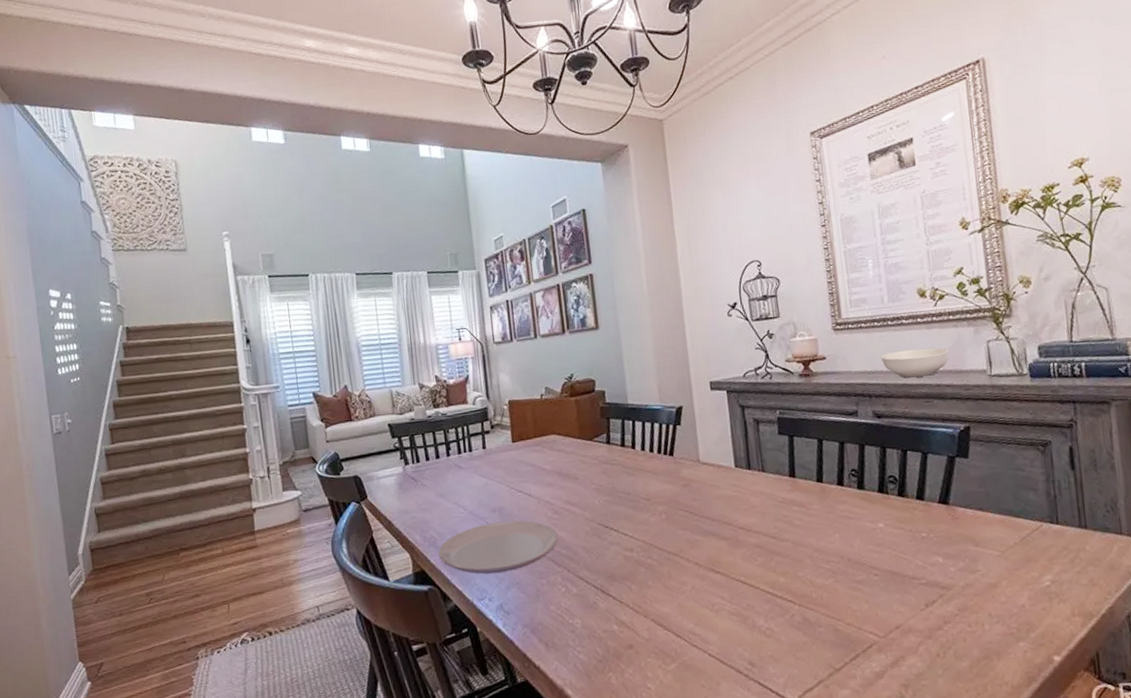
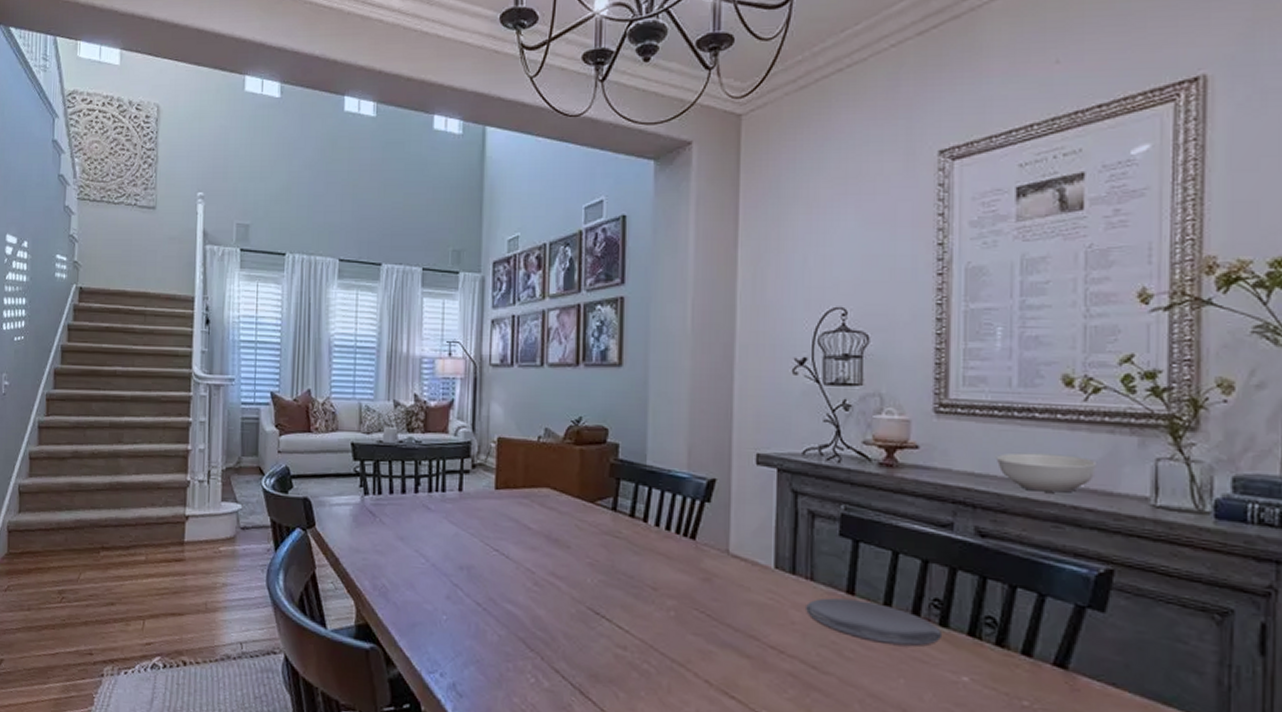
plate: present [438,520,559,574] -> none [388,582,536,645]
plate: none [761,480,862,511] -> present [806,598,943,648]

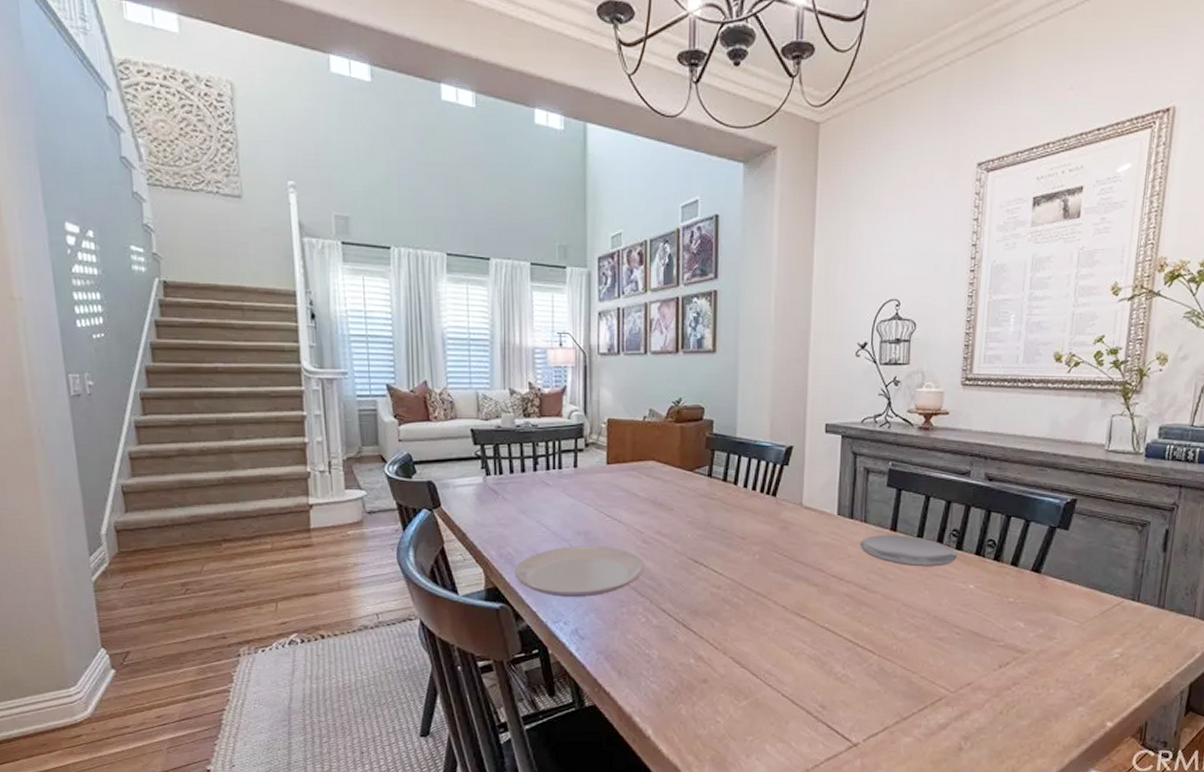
plate: none [388,582,536,645] -> present [514,546,645,597]
bowl: present [995,452,1098,493] -> none [1003,414,1073,444]

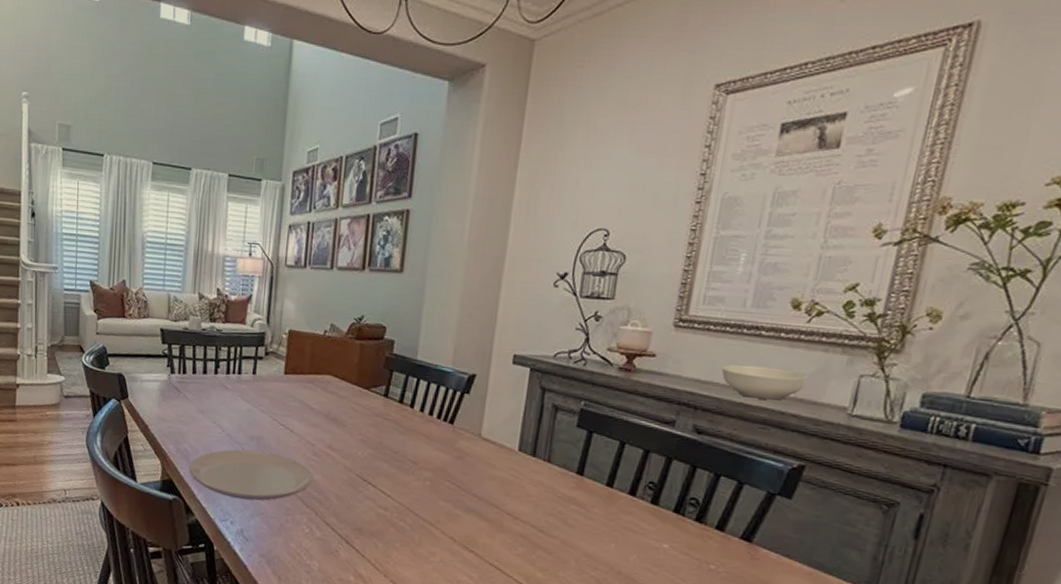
plate: present [860,535,958,567] -> none [540,477,653,520]
bowl: none [1003,414,1073,444] -> present [721,364,809,400]

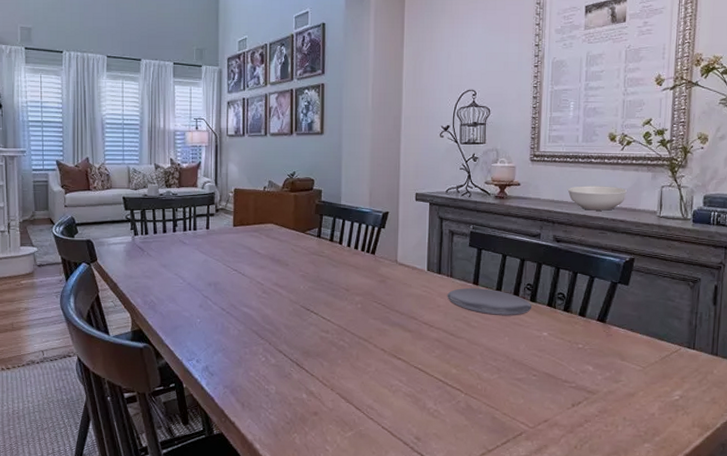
plate: present [189,449,313,501] -> none [156,295,265,339]
plate: none [540,477,653,520] -> present [447,288,532,316]

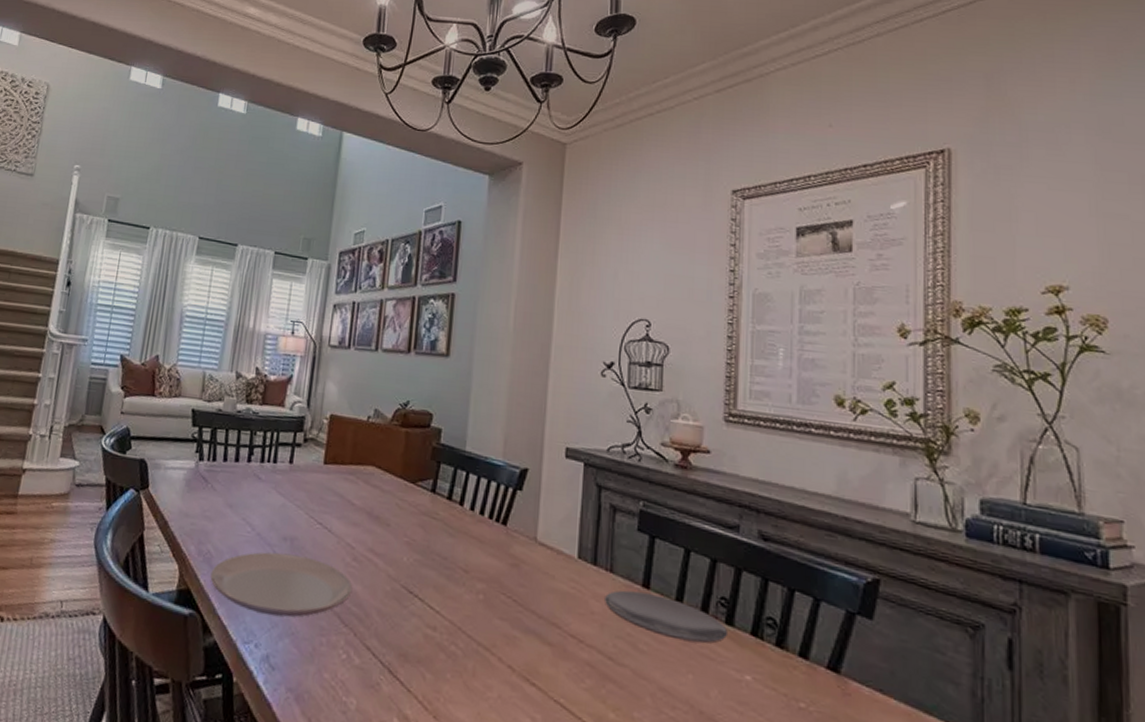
plate: none [156,295,265,339] -> present [210,552,353,617]
bowl: present [567,186,628,211] -> none [777,463,865,504]

